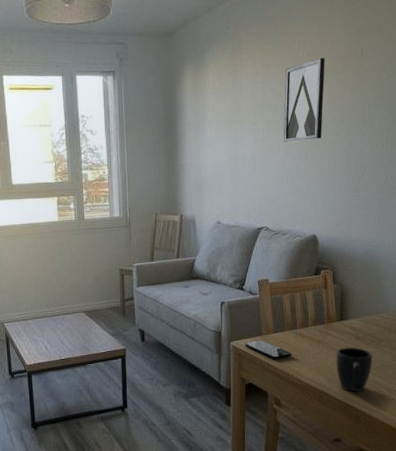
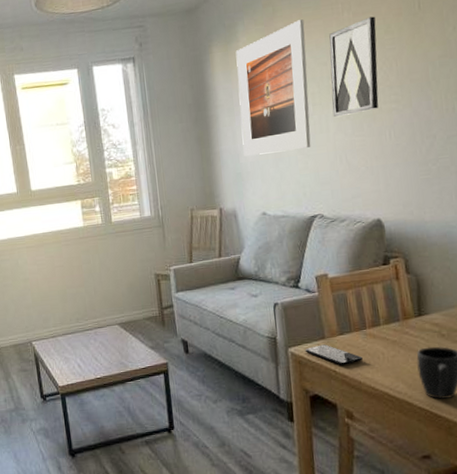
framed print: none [204,53,265,170] -> present [235,19,311,157]

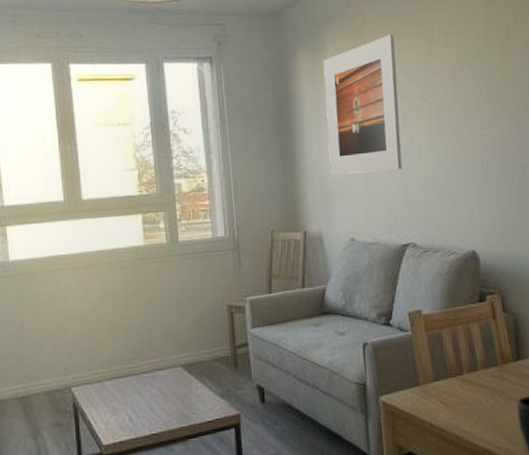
smartphone: present [305,344,363,365] -> none [397,392,460,417]
wall art: present [329,16,379,118] -> none [420,39,471,139]

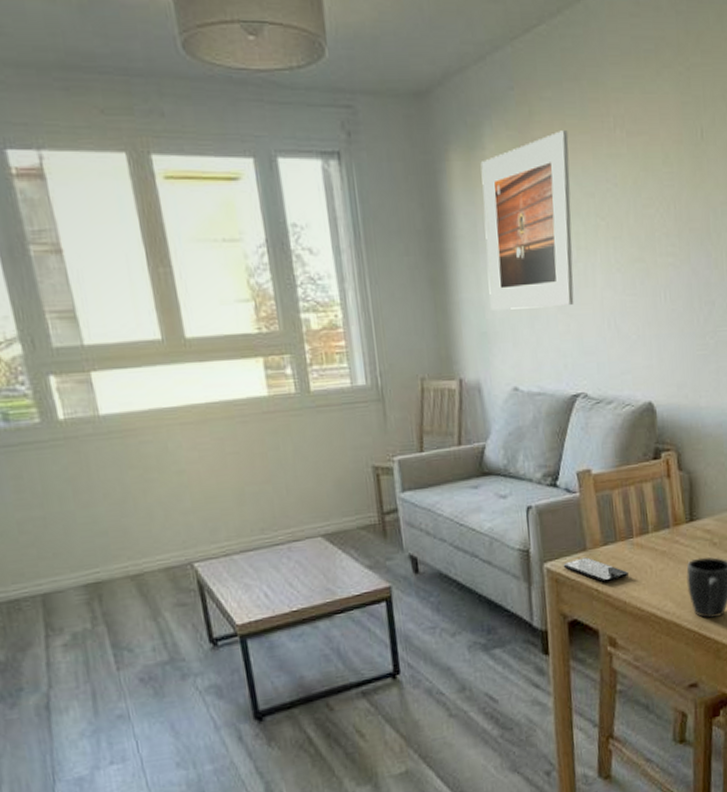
smartphone: none [397,392,460,417] -> present [563,557,628,583]

